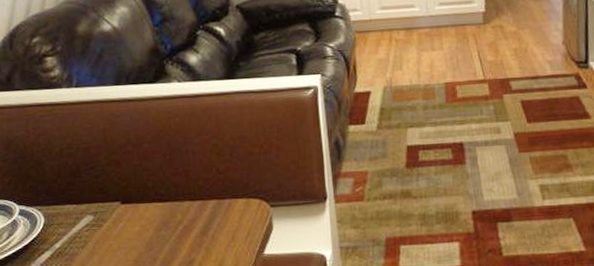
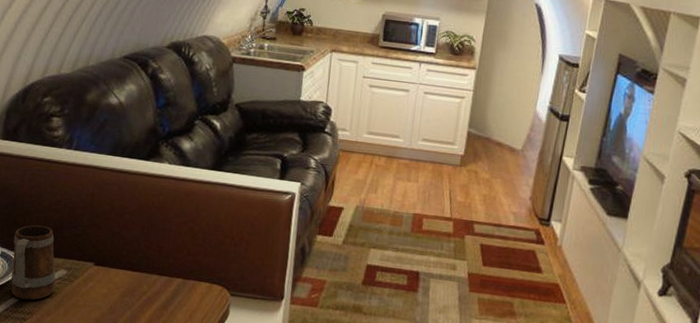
mug: none [30,173,84,255] -> present [11,225,56,301]

